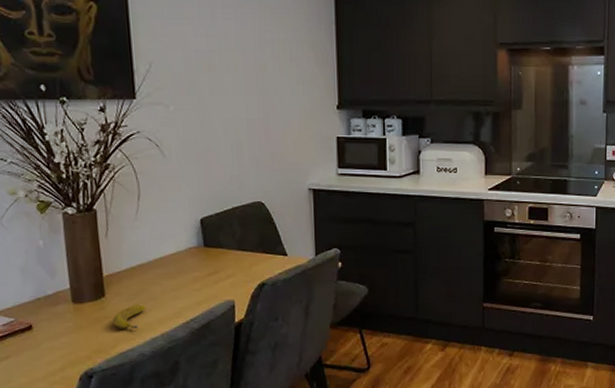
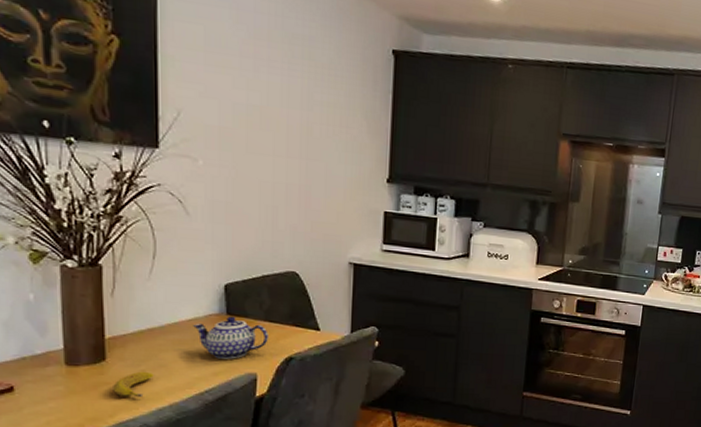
teapot: none [176,247,242,289] -> present [193,316,269,359]

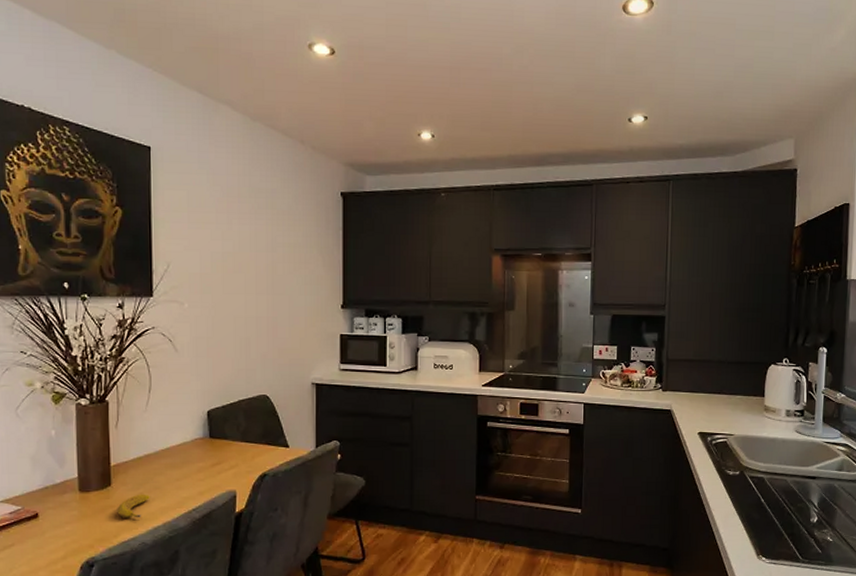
teapot: present [193,316,269,359] -> none [182,439,245,479]

